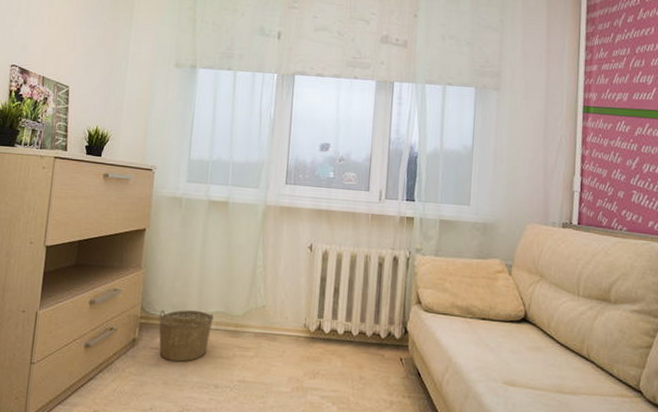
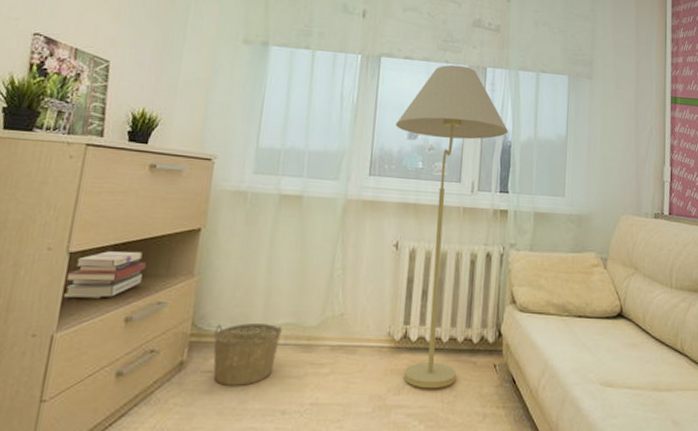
books: none [43,246,105,285] -> present [63,251,147,300]
floor lamp: none [309,80,415,376] -> present [395,64,509,389]

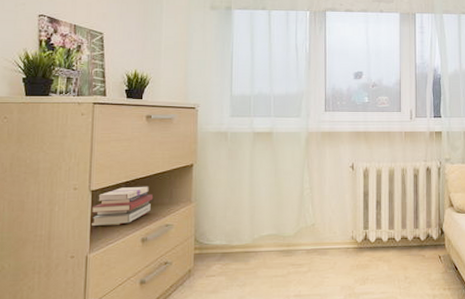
basket: present [213,323,282,386] -> none [212,236,267,286]
floor lamp: present [395,64,509,389] -> none [343,13,438,278]

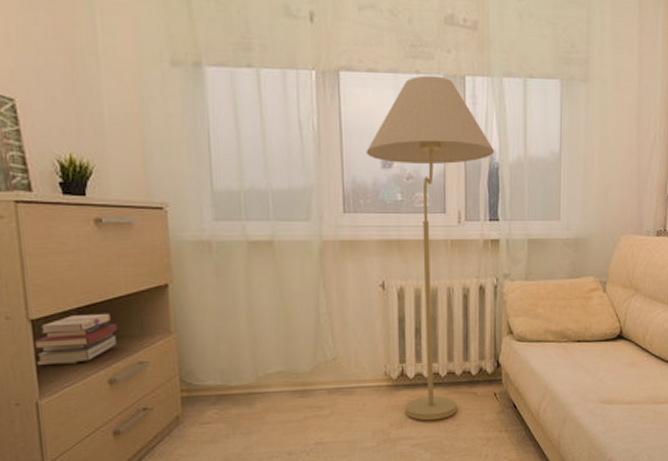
floor lamp: none [343,13,438,278] -> present [366,75,495,421]

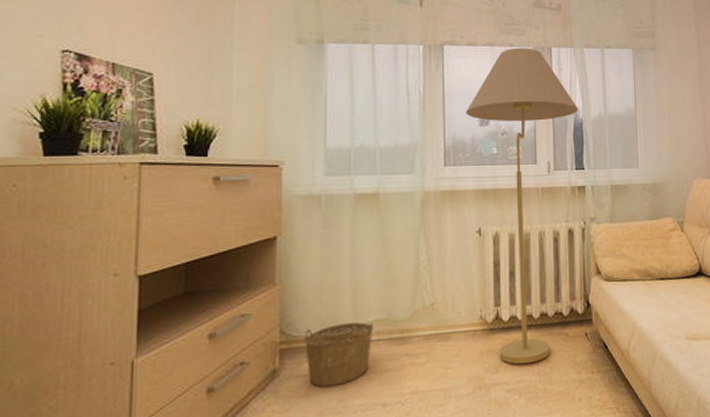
books: present [33,313,119,366] -> none [137,266,224,323]
basket: none [204,374,275,434] -> present [303,322,374,387]

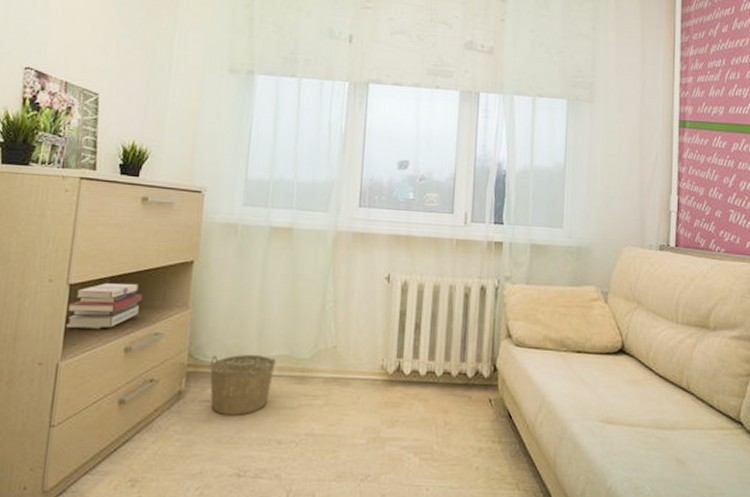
books: none [137,266,224,323] -> present [65,283,143,330]
floor lamp: present [466,47,579,364] -> none [385,90,503,422]

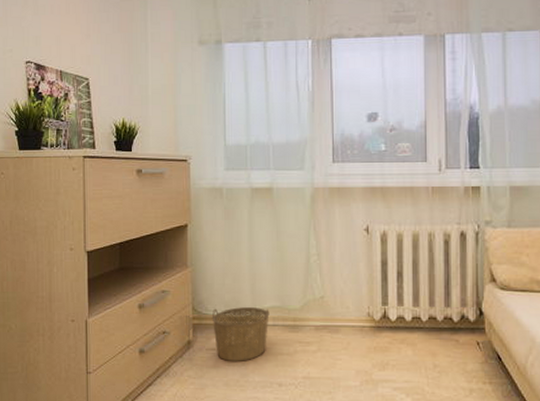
books: present [65,283,143,330] -> none [88,248,148,290]

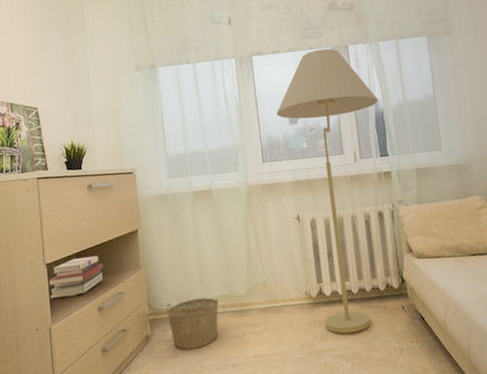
books: none [88,248,148,290] -> present [48,255,104,299]
floor lamp: none [354,36,475,365] -> present [276,48,379,334]

